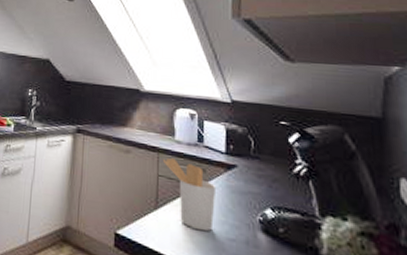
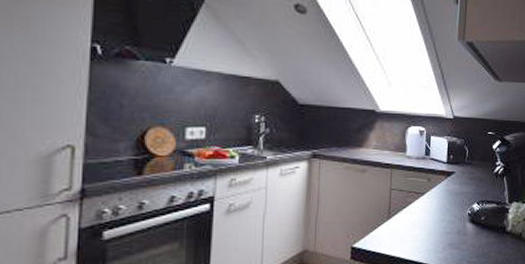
utensil holder: present [162,158,217,232] -> none [394,173,439,231]

